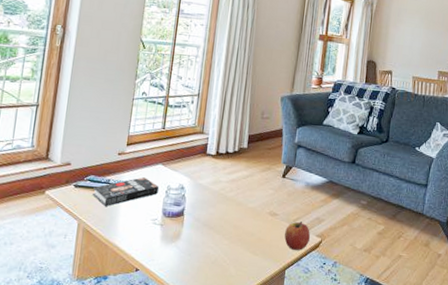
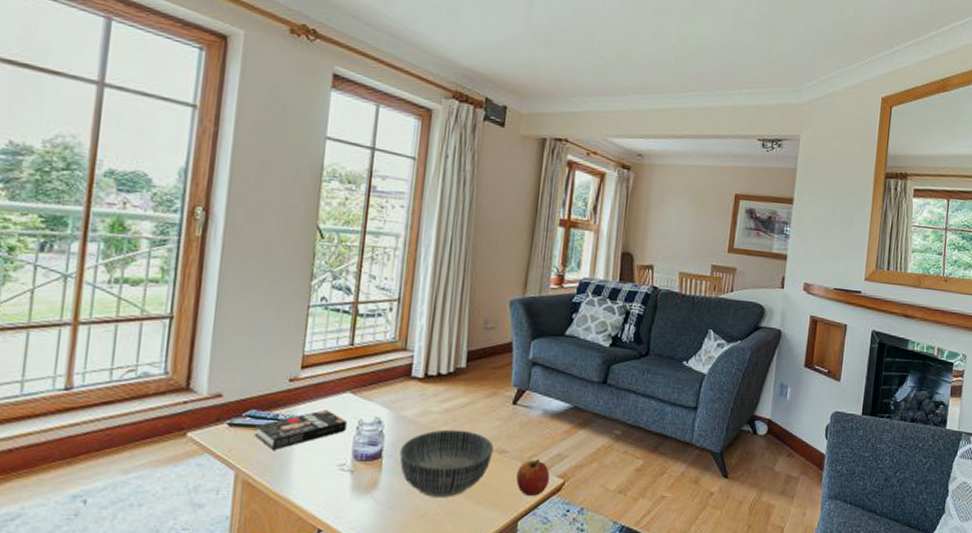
bowl: none [197,195,268,249] -> present [399,429,494,497]

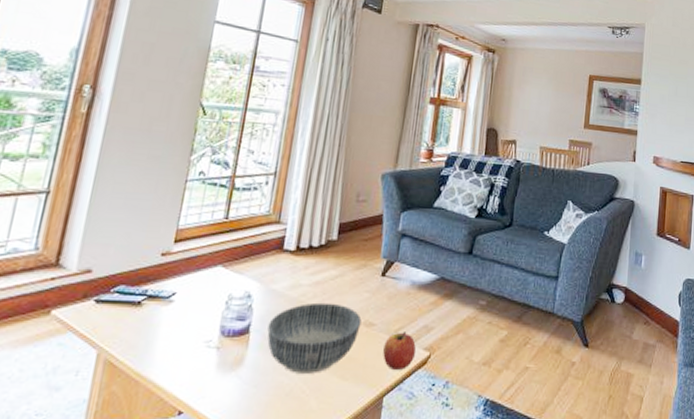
book: present [255,410,347,450] -> none [121,284,216,327]

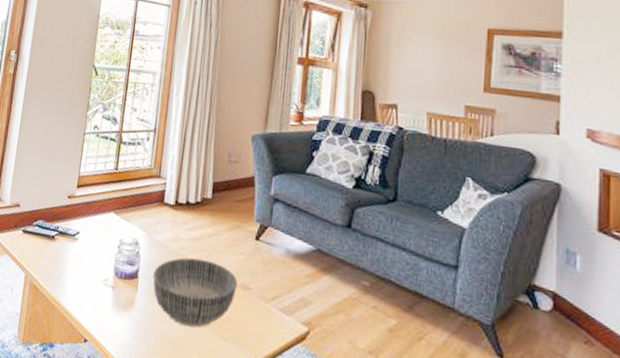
apple: present [383,332,416,370] -> none [260,301,294,341]

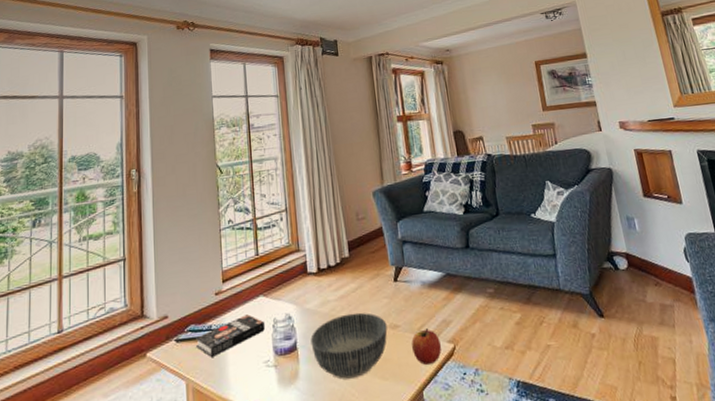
book: none [41,226,110,258] -> present [196,314,265,357]
apple: none [260,301,294,341] -> present [411,328,442,365]

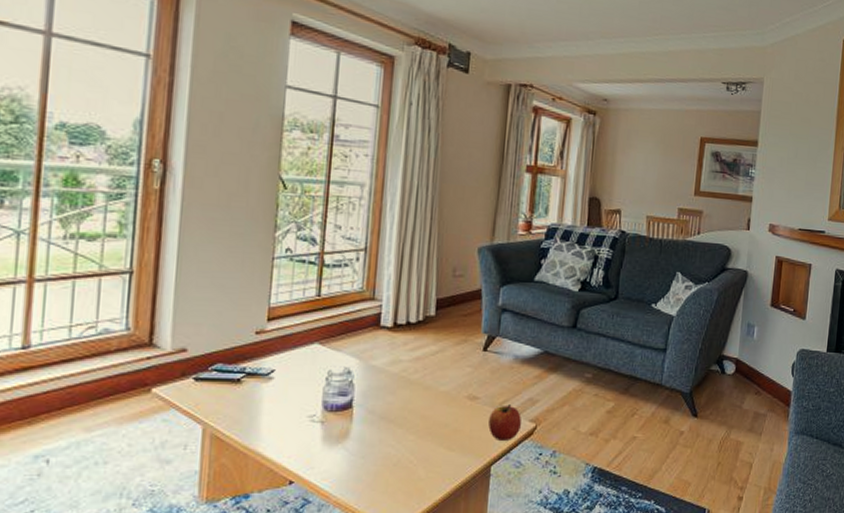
book: present [196,314,265,357] -> none [222,362,316,403]
bowl: present [310,312,388,380] -> none [370,377,465,445]

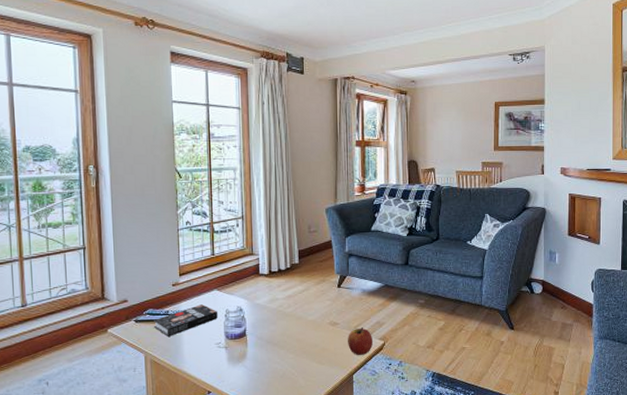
book: none [222,362,316,403] -> present [154,304,217,336]

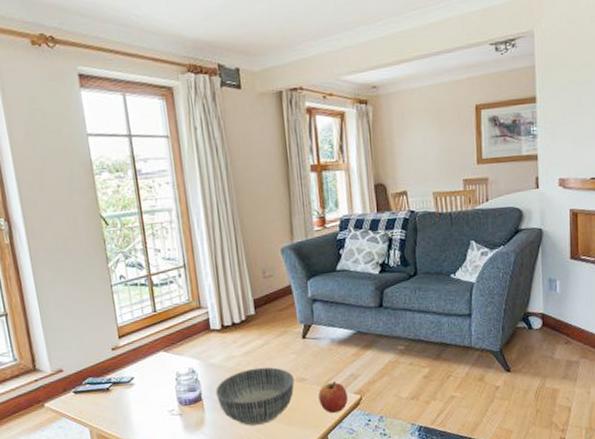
book: present [154,304,217,336] -> none [95,368,168,407]
bowl: none [259,310,328,362] -> present [215,367,295,426]

